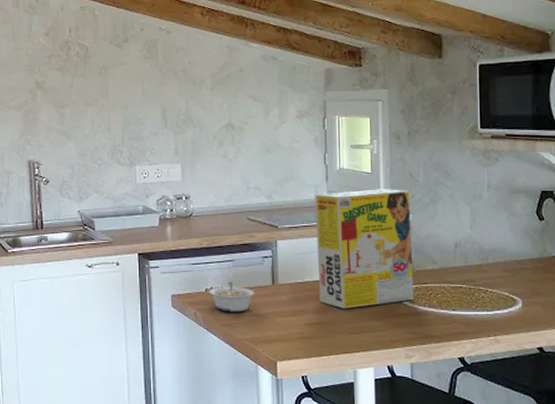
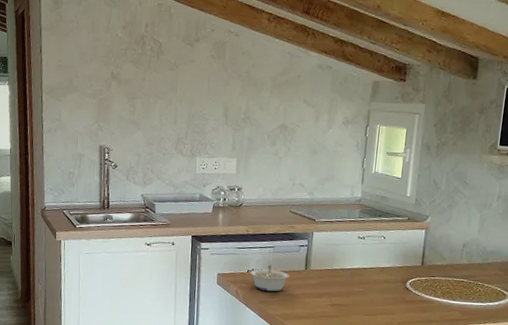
cereal box: present [315,189,414,309] -> none [343,192,431,294]

